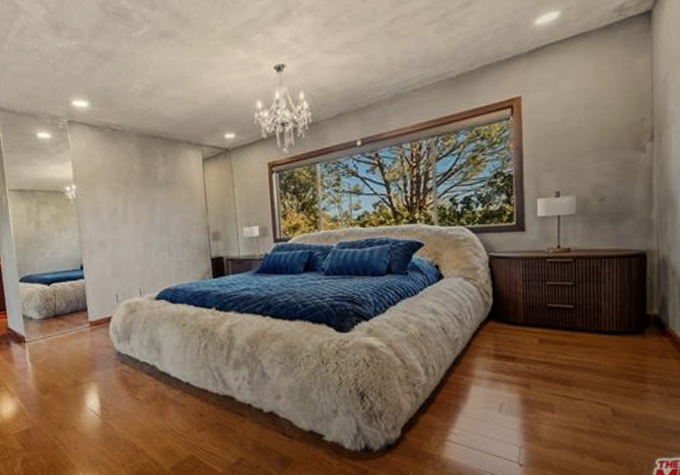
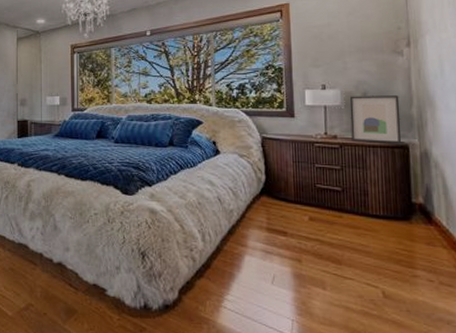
picture frame: none [585,198,639,253] -> present [349,95,402,143]

